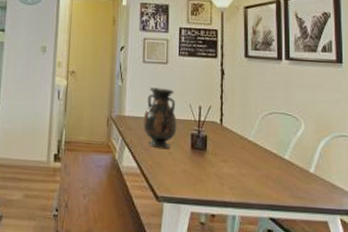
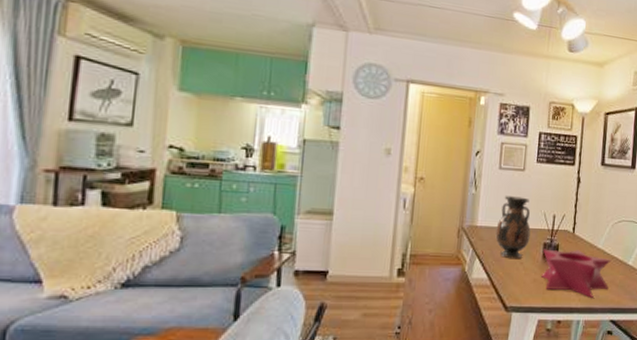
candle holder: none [191,139,265,192] -> present [541,249,612,298]

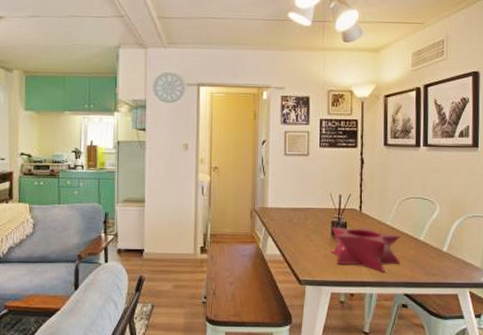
vase: present [495,196,531,260] -> none [285,179,318,237]

